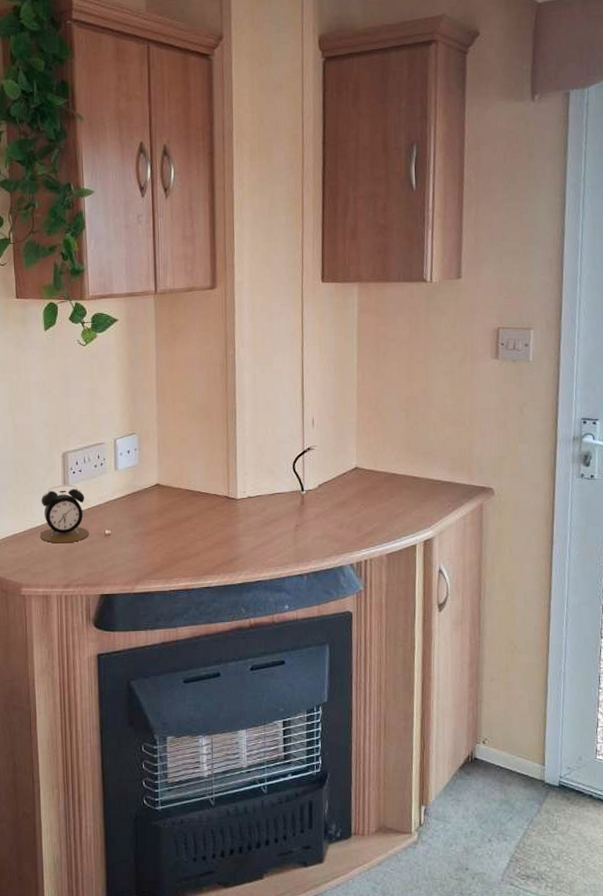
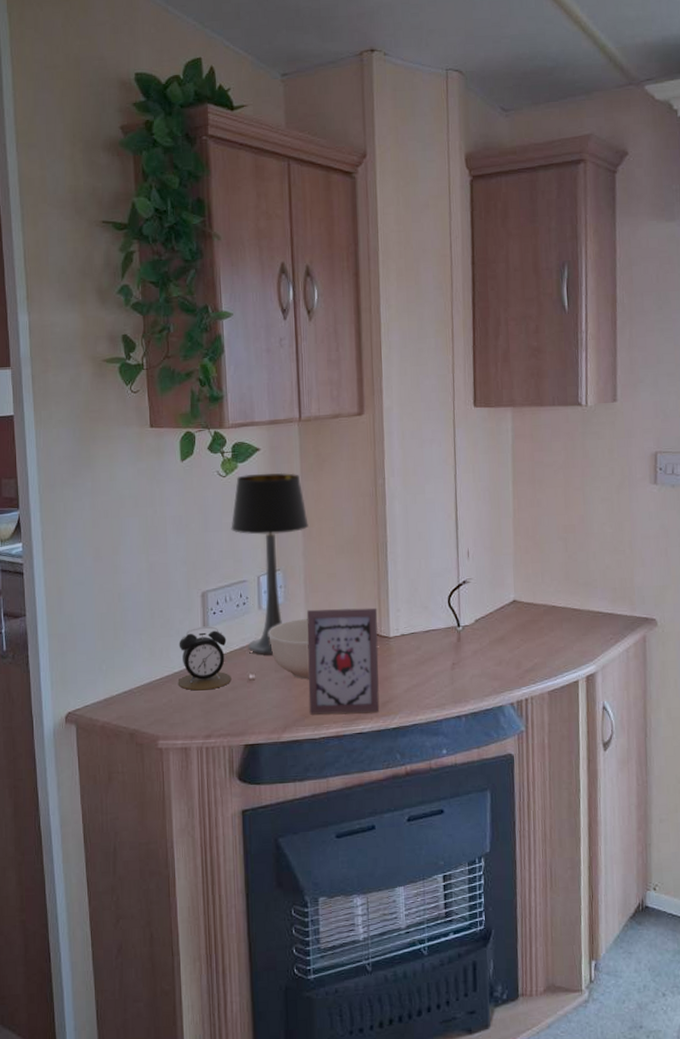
table lamp: none [90,342,162,512] -> present [231,472,309,654]
bowl: none [124,480,162,536] -> present [268,619,310,680]
picture frame: none [159,471,226,569] -> present [306,607,380,715]

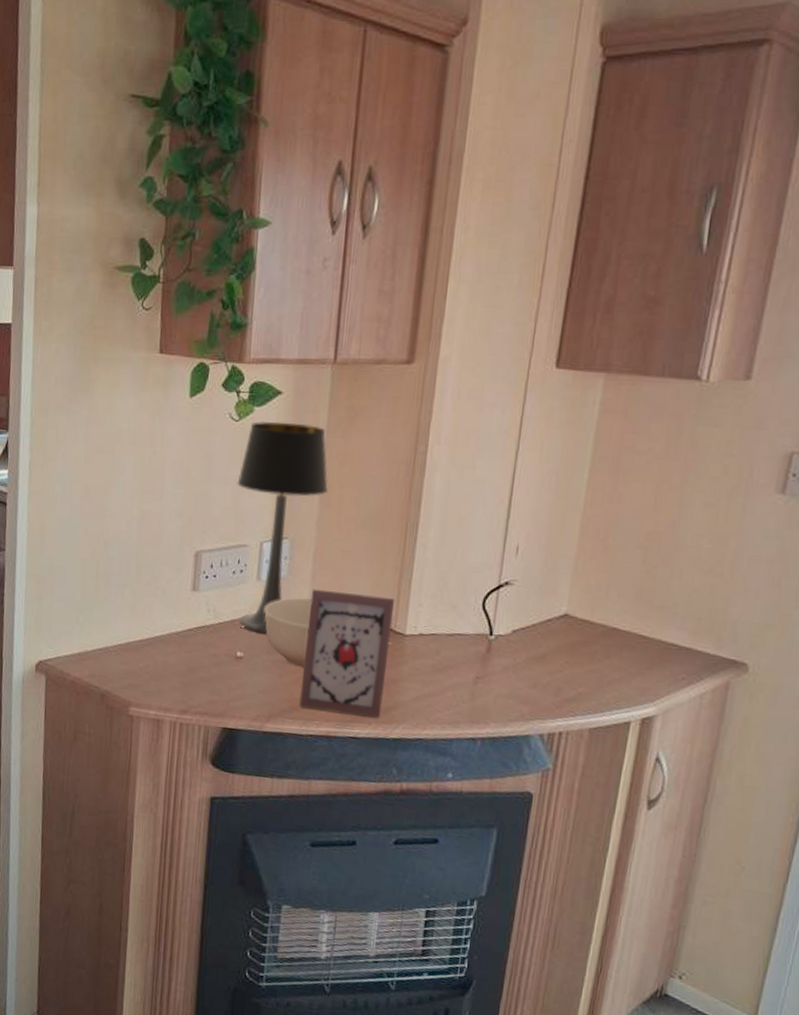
alarm clock: present [177,626,232,691] -> none [157,590,217,662]

